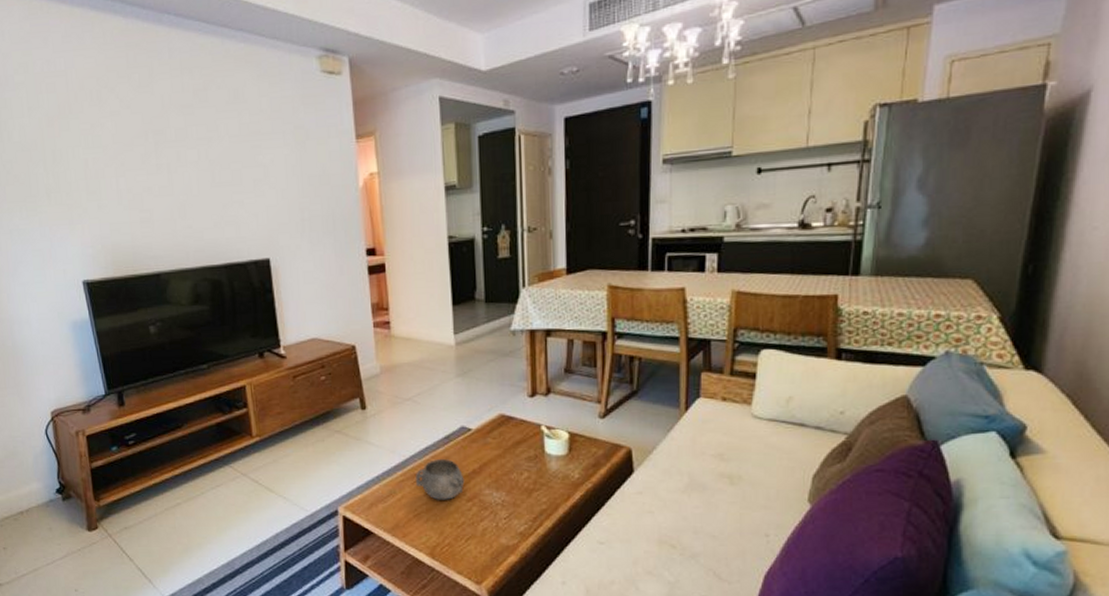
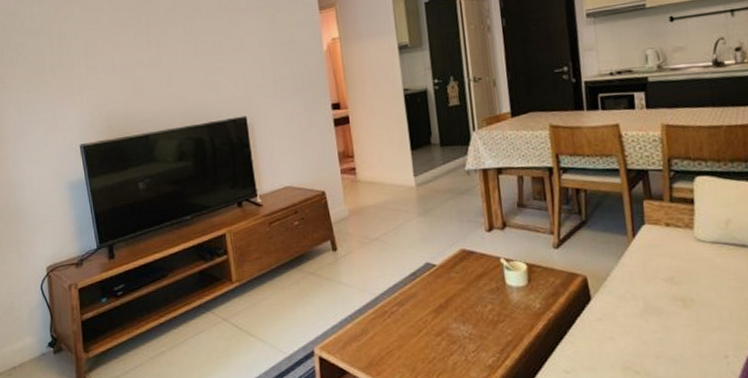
decorative bowl: present [416,459,465,500] -> none [386,295,433,336]

